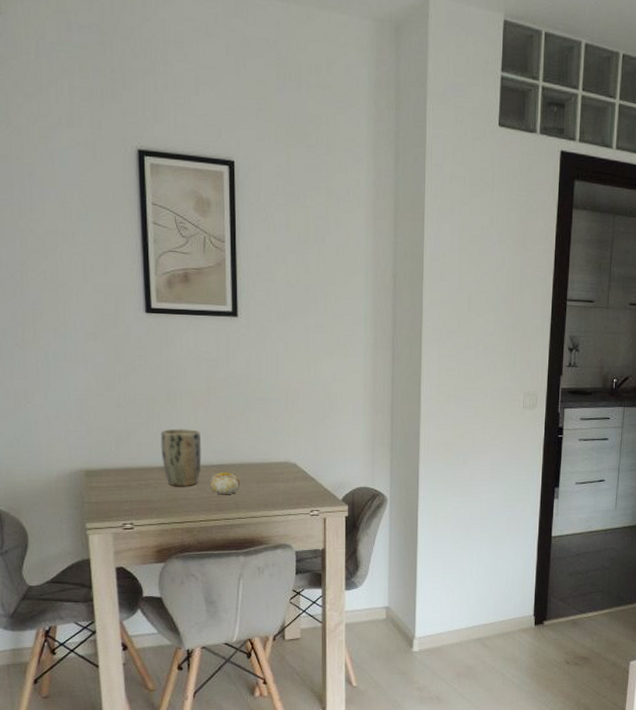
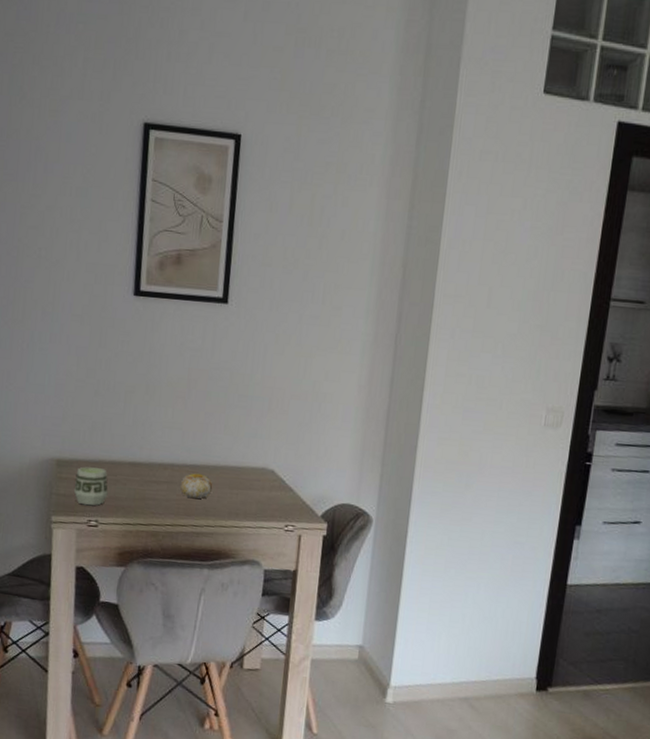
cup: none [105,475,140,511] -> present [73,467,108,506]
plant pot: present [160,428,202,486] -> none [134,421,177,486]

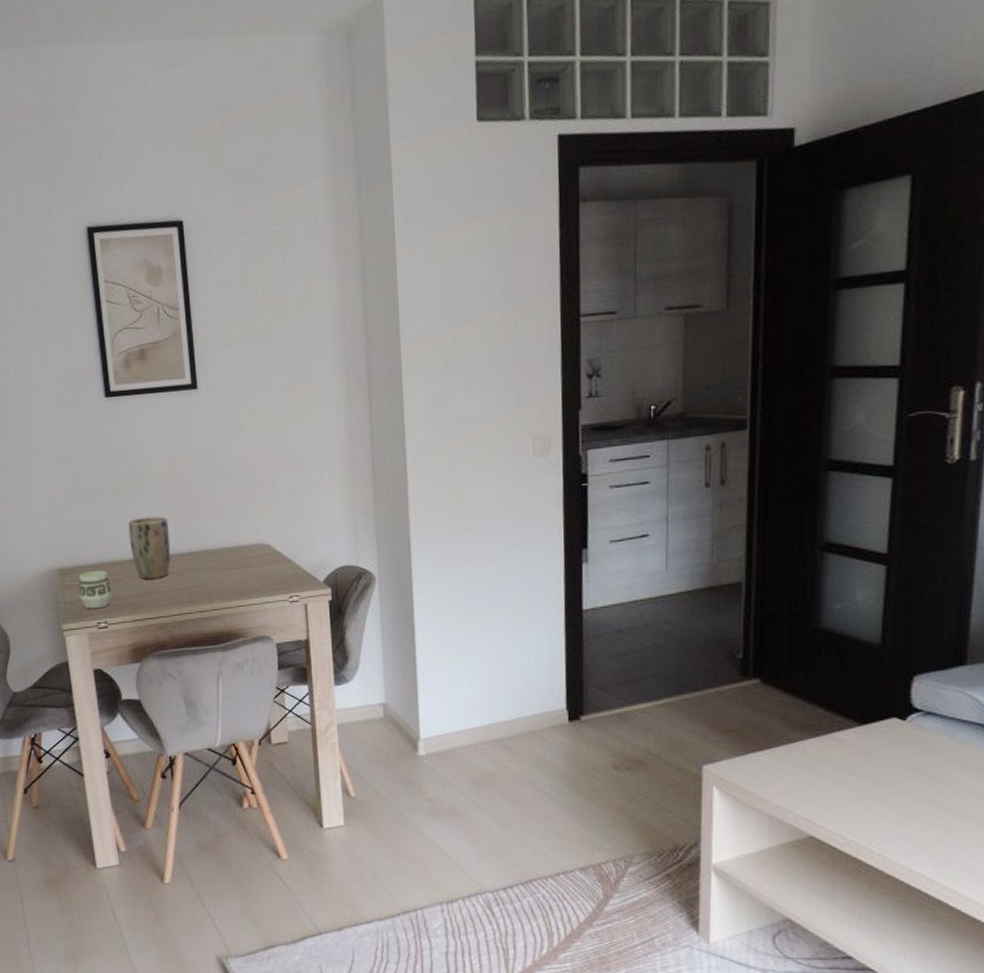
plant pot: none [134,421,177,486] -> present [128,516,171,579]
fruit: present [181,473,213,499] -> none [181,559,213,586]

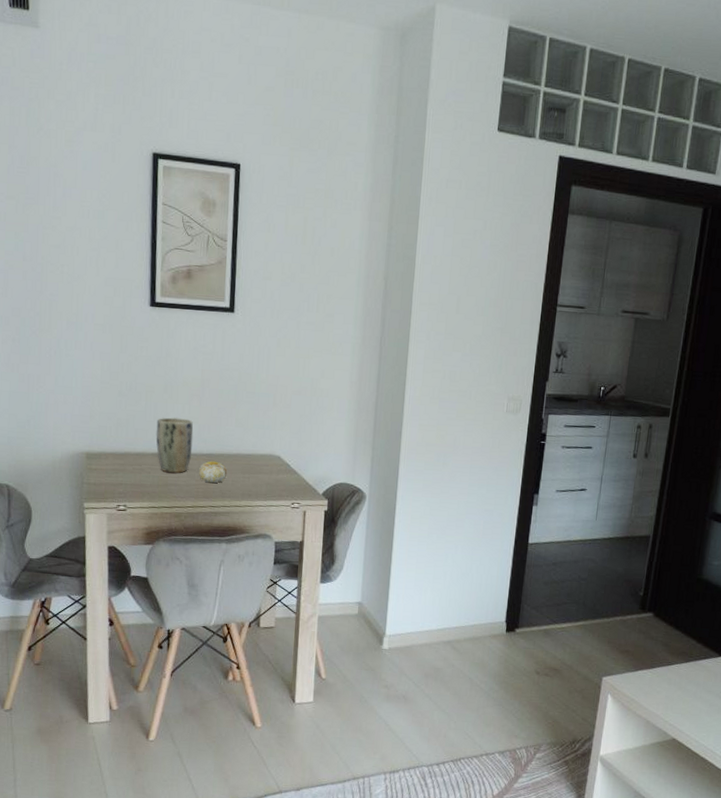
cup: present [78,570,112,609] -> none [103,458,134,493]
fruit: none [181,559,213,586] -> present [199,461,228,483]

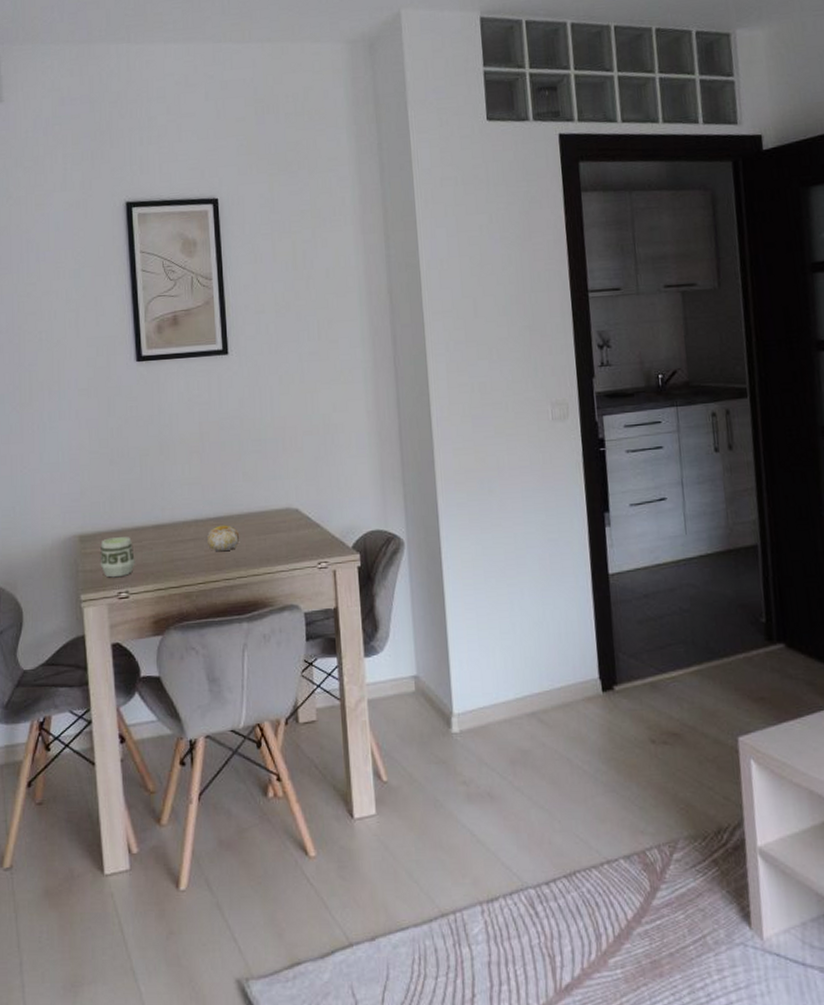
cup: none [103,458,134,493] -> present [100,537,135,578]
plant pot: present [156,417,194,473] -> none [154,480,198,545]

